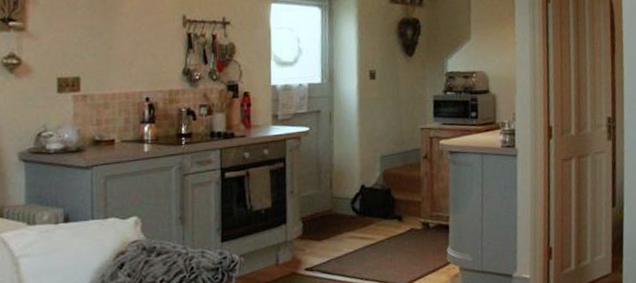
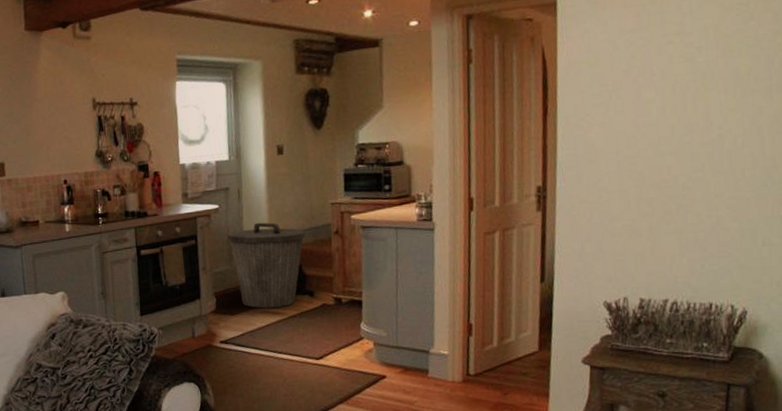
trash can: none [317,145,395,234] -> present [227,222,306,309]

